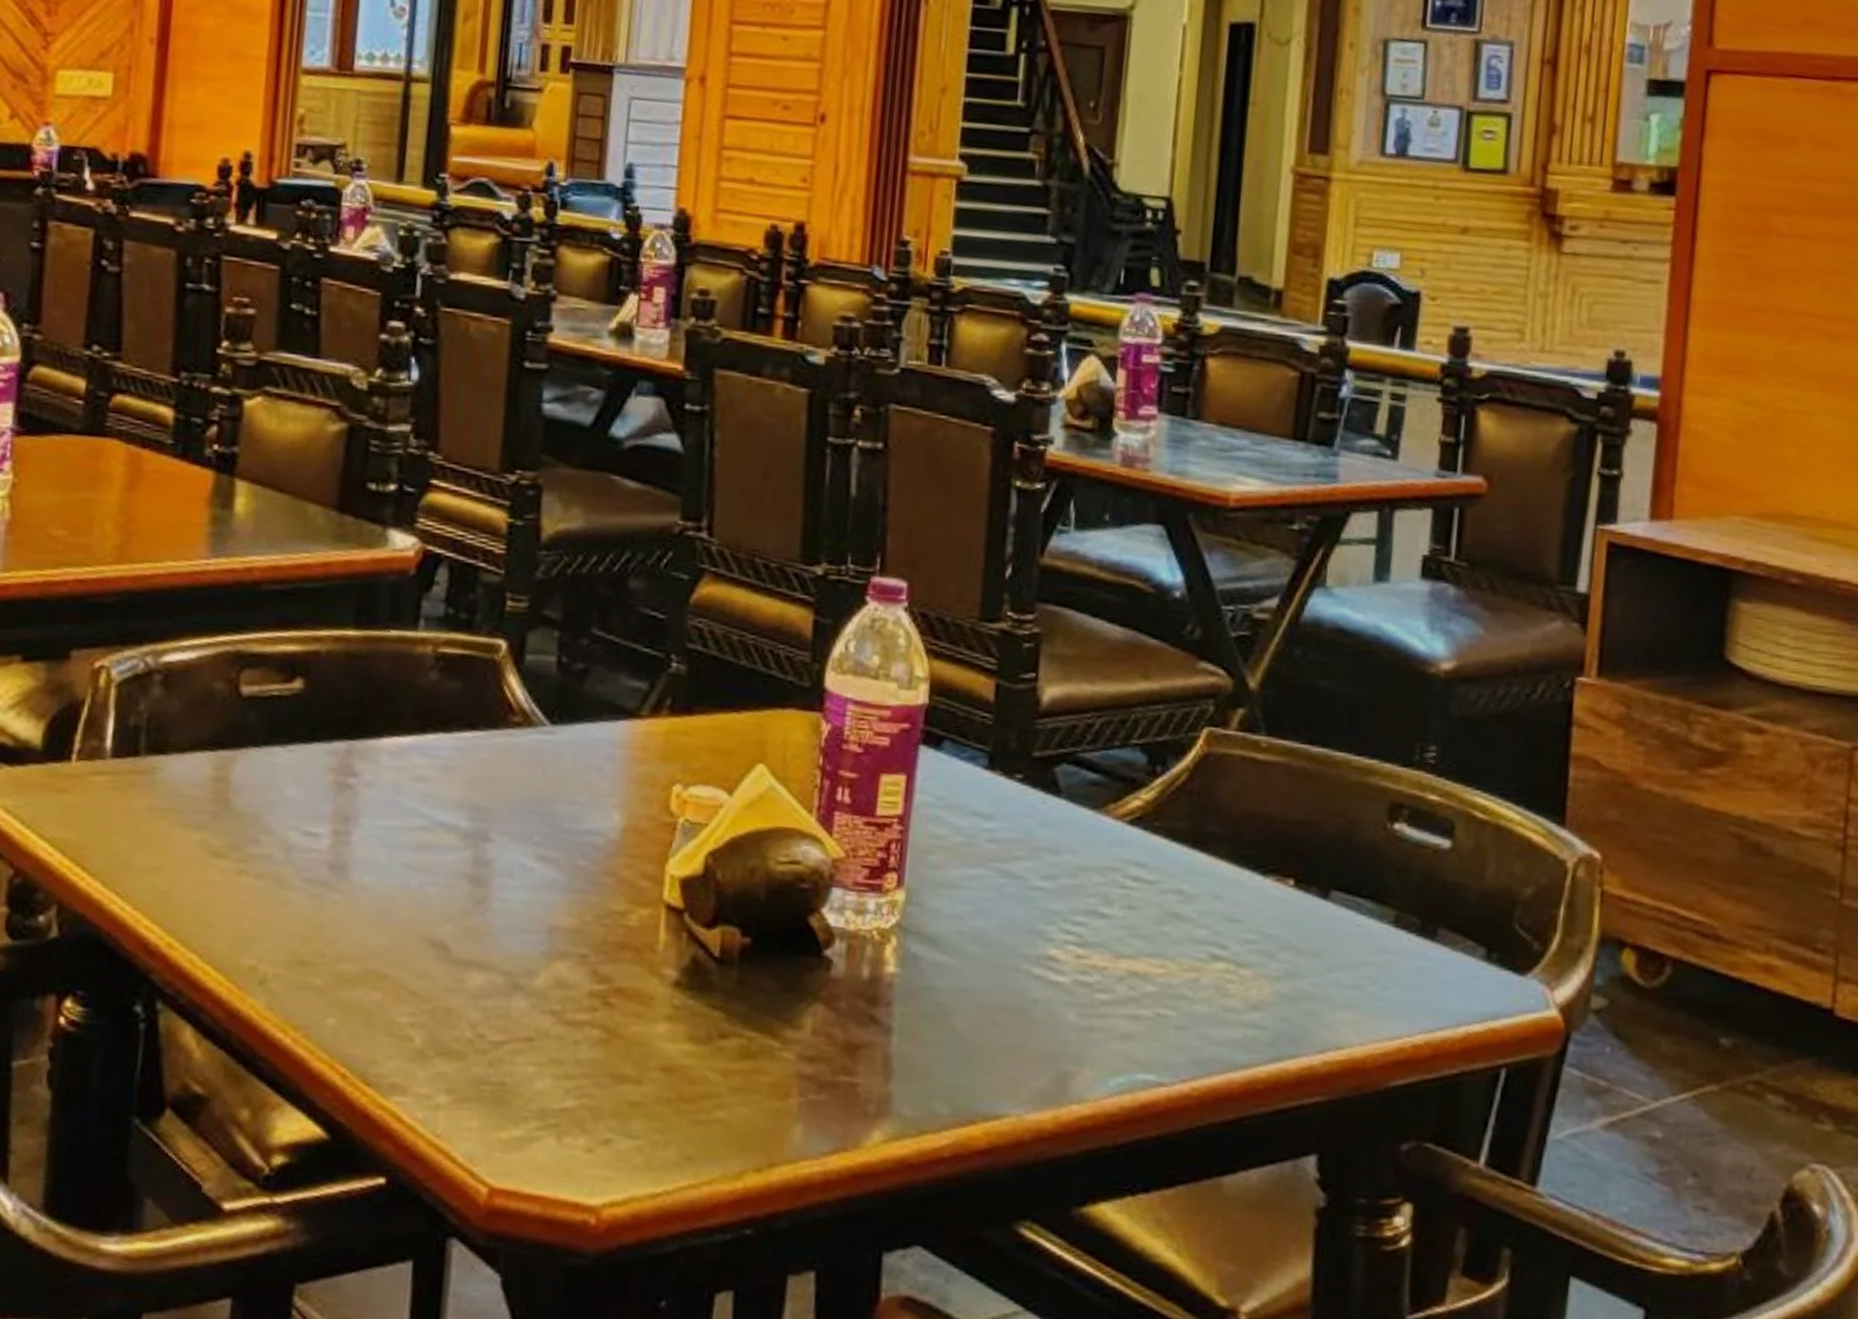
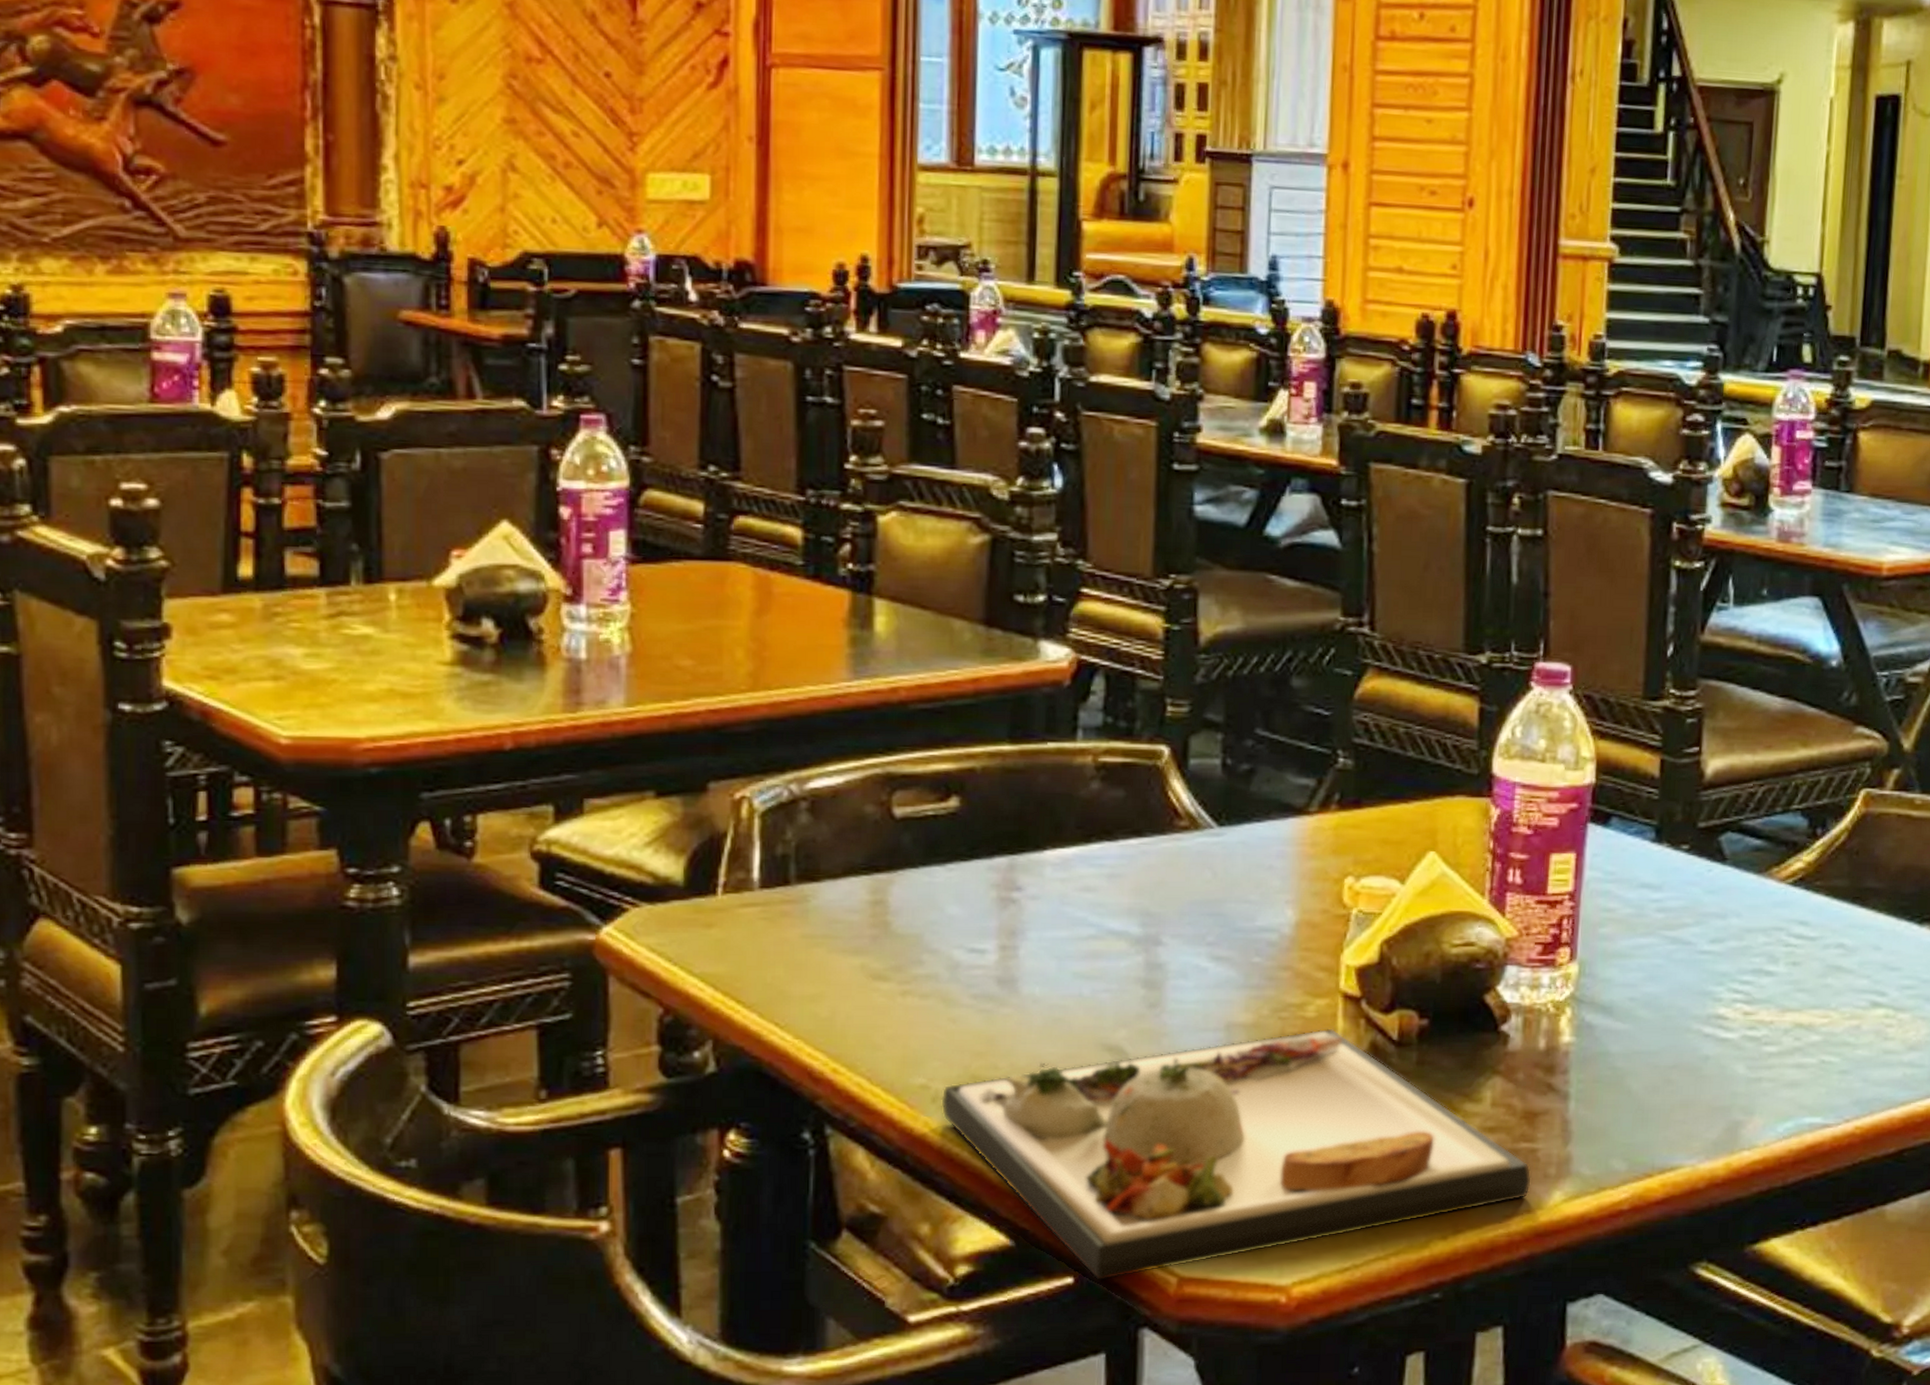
dinner plate: none [267,939,851,1185] -> present [941,1028,1532,1281]

